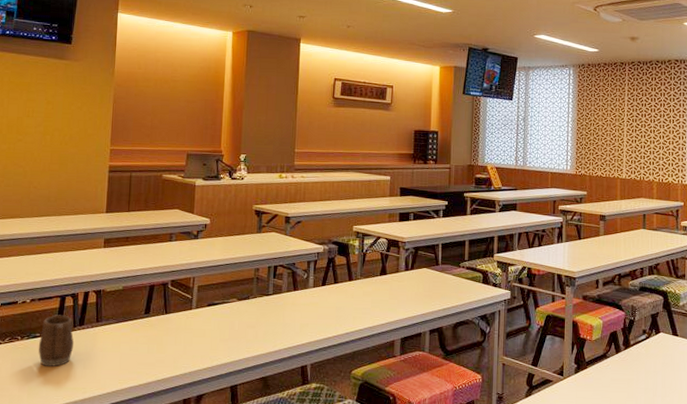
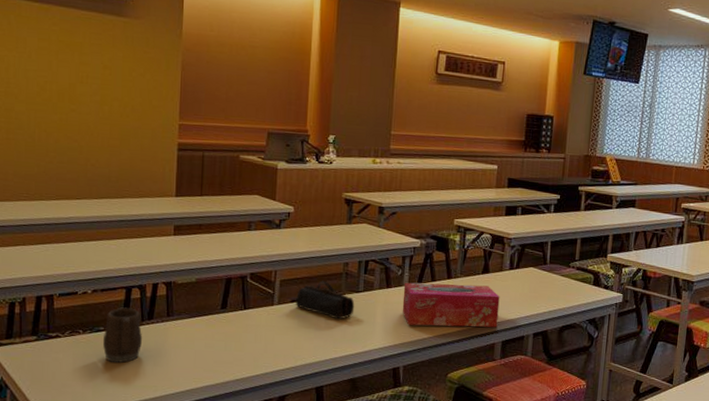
pencil case: none [211,285,265,321] -> present [295,280,355,320]
tissue box: none [308,285,397,326] -> present [402,282,500,328]

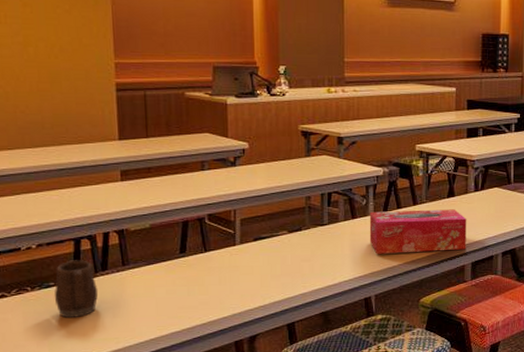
pencil case: present [295,280,355,320] -> none [258,216,321,255]

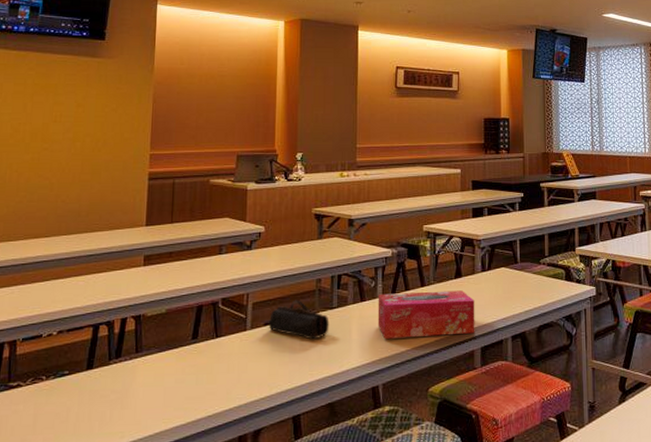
mug: present [54,260,99,318] -> none [66,347,110,409]
pencil case: none [258,216,321,255] -> present [268,299,329,340]

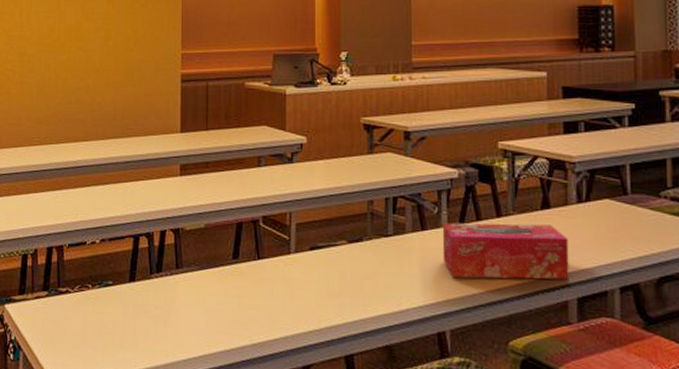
pencil case: present [268,299,329,340] -> none [314,223,385,271]

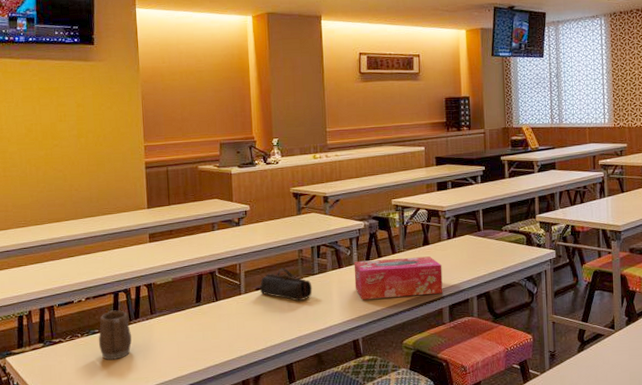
mug: none [111,258,152,322] -> present [98,310,132,360]
pencil case: none [314,223,385,271] -> present [259,268,313,302]

